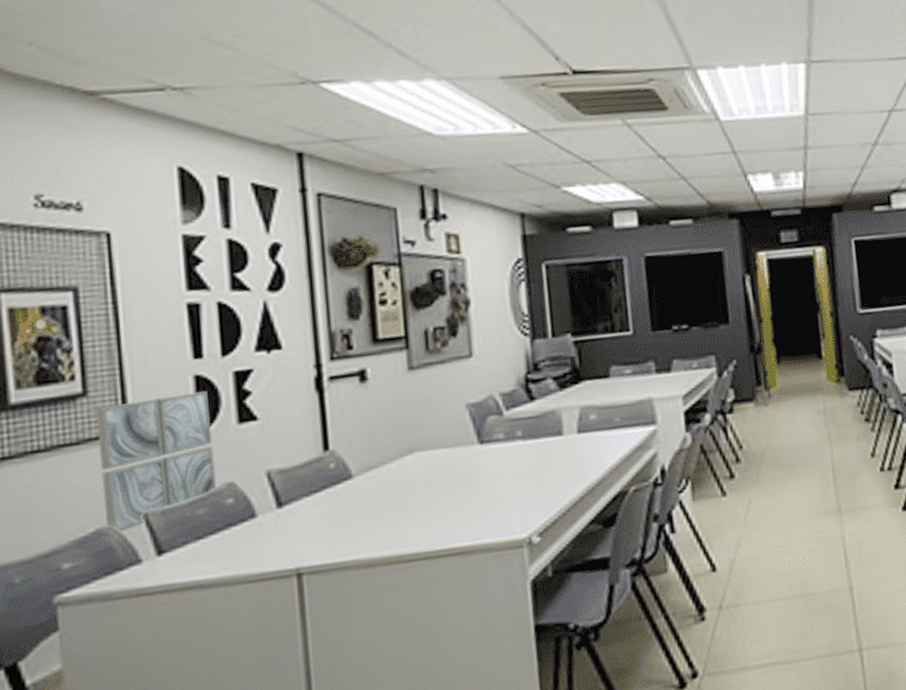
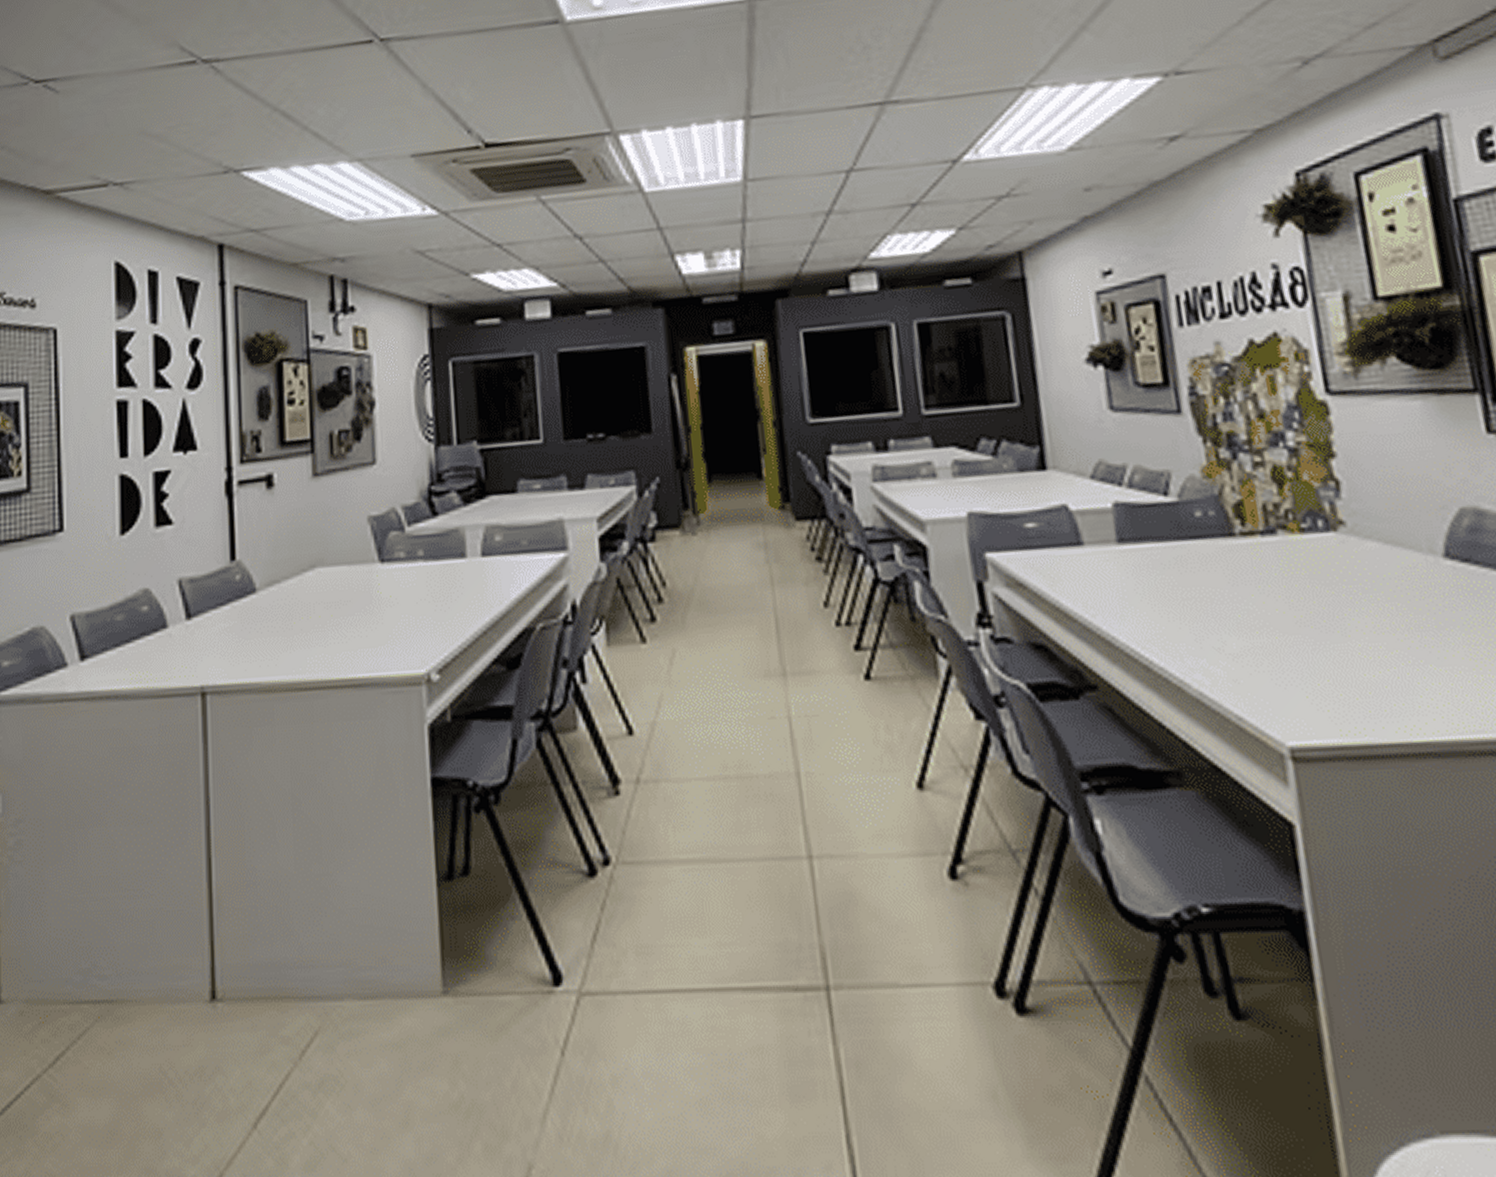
wall art: present [96,391,216,532] -> none [37,491,133,633]

